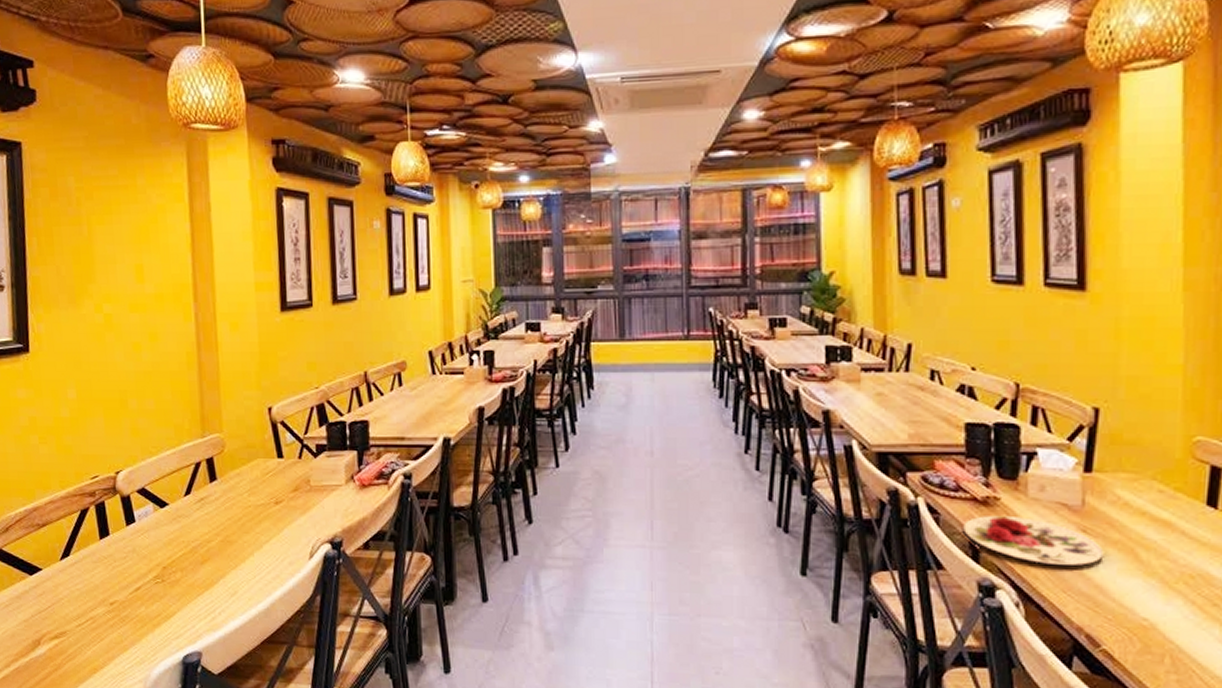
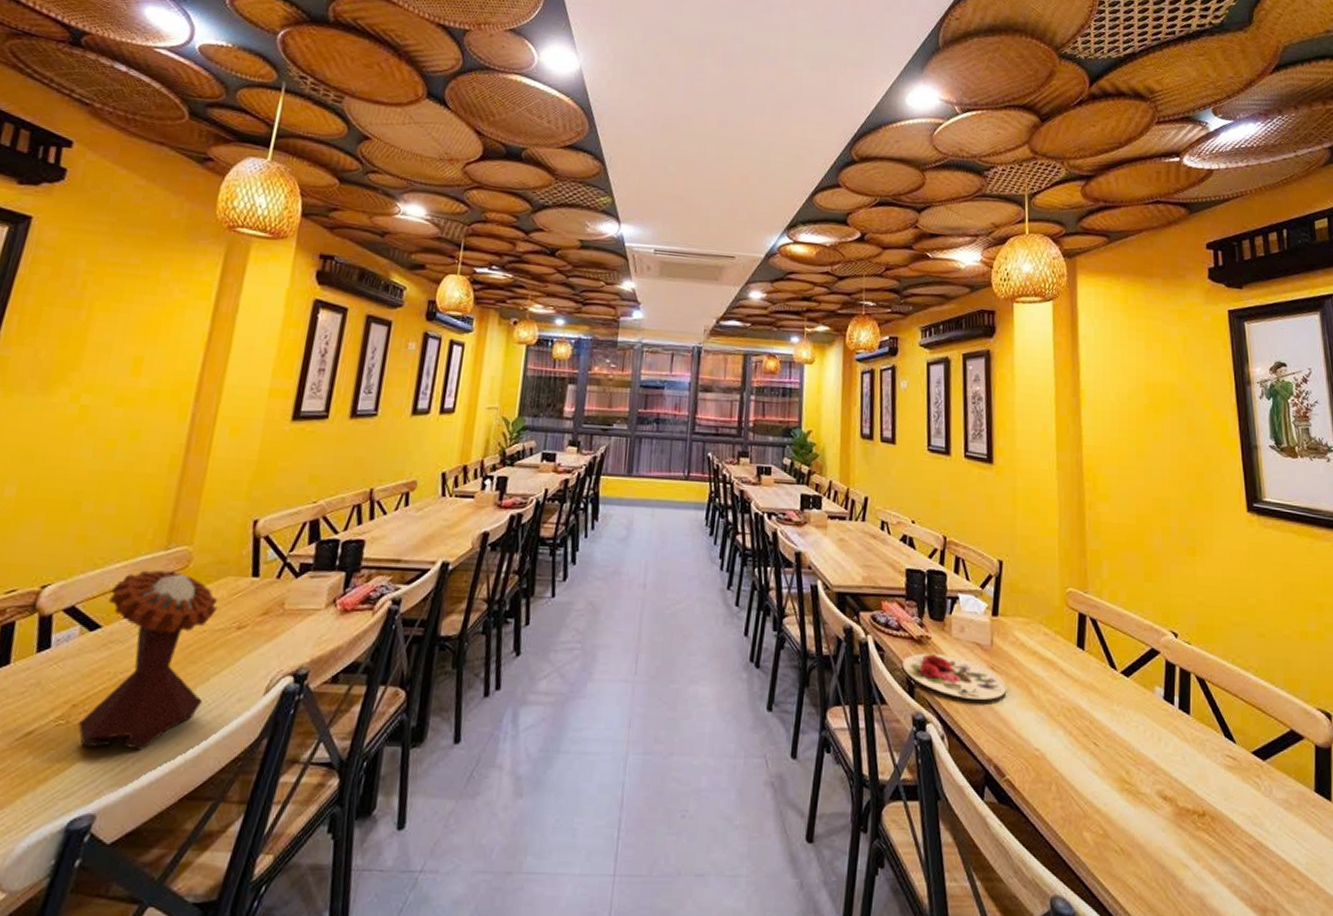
mushroom: none [168,455,262,603] -> present [77,570,217,750]

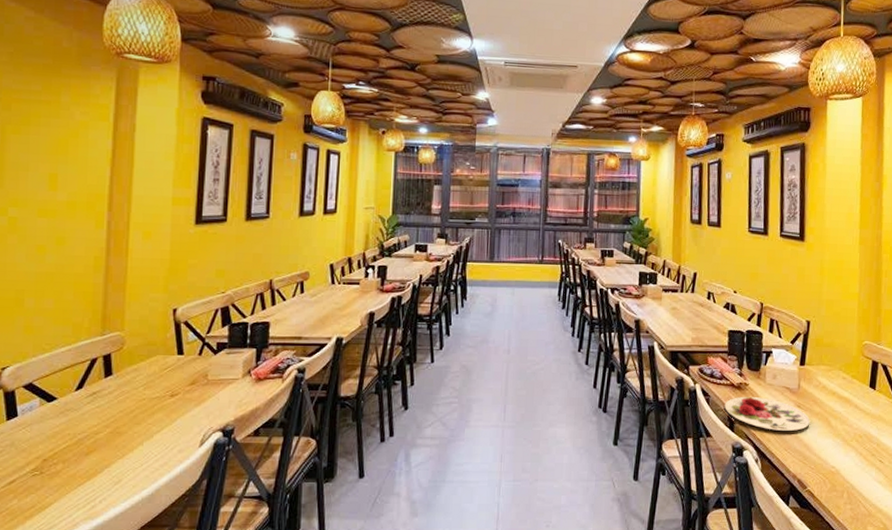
mushroom: present [77,570,217,750] -> none [50,352,152,492]

